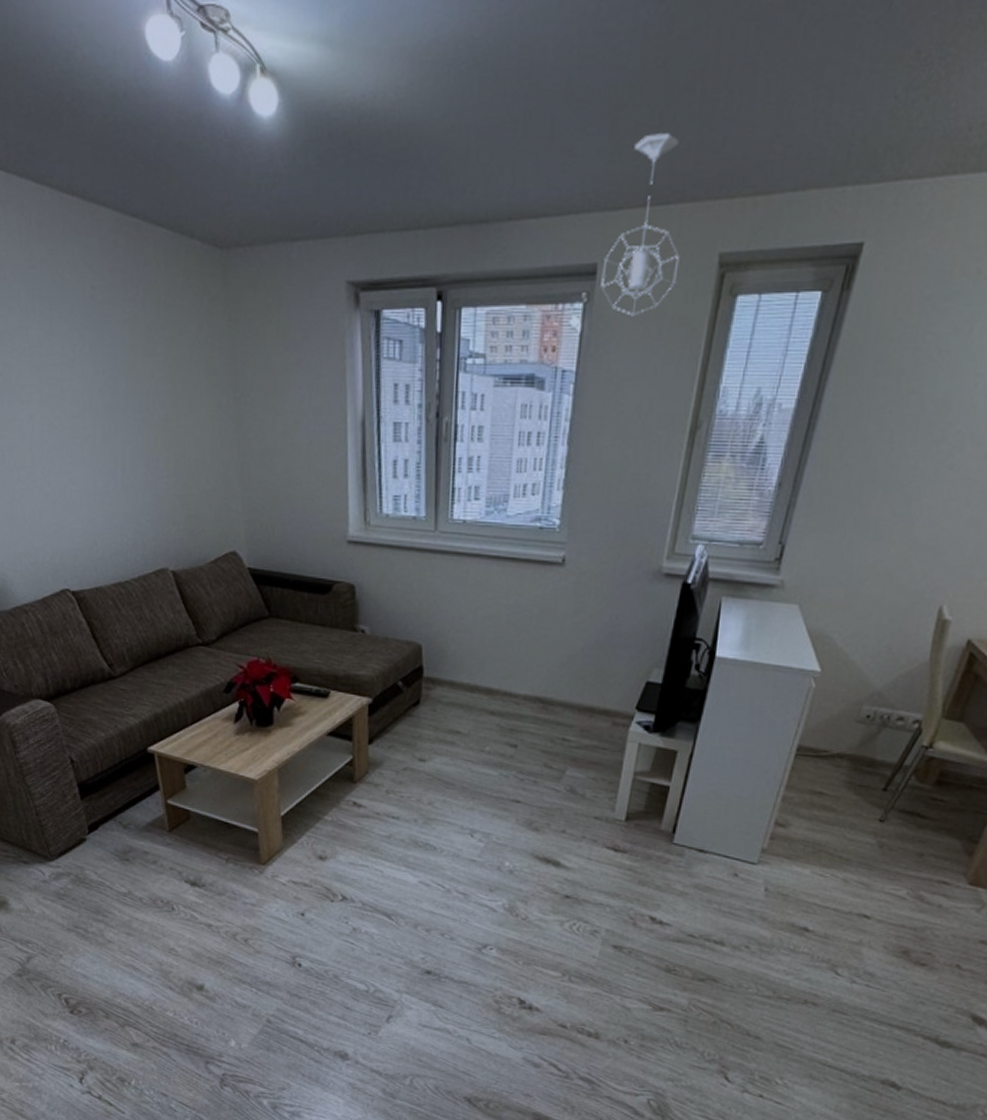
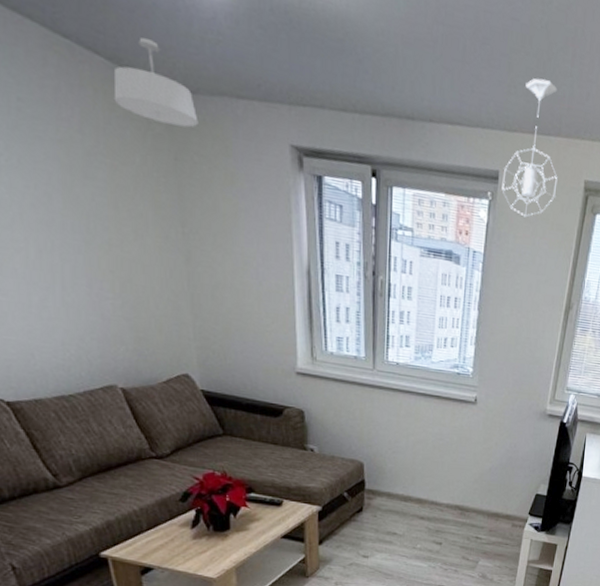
ceiling light fixture: none [174,199,253,284] -> present [113,37,199,128]

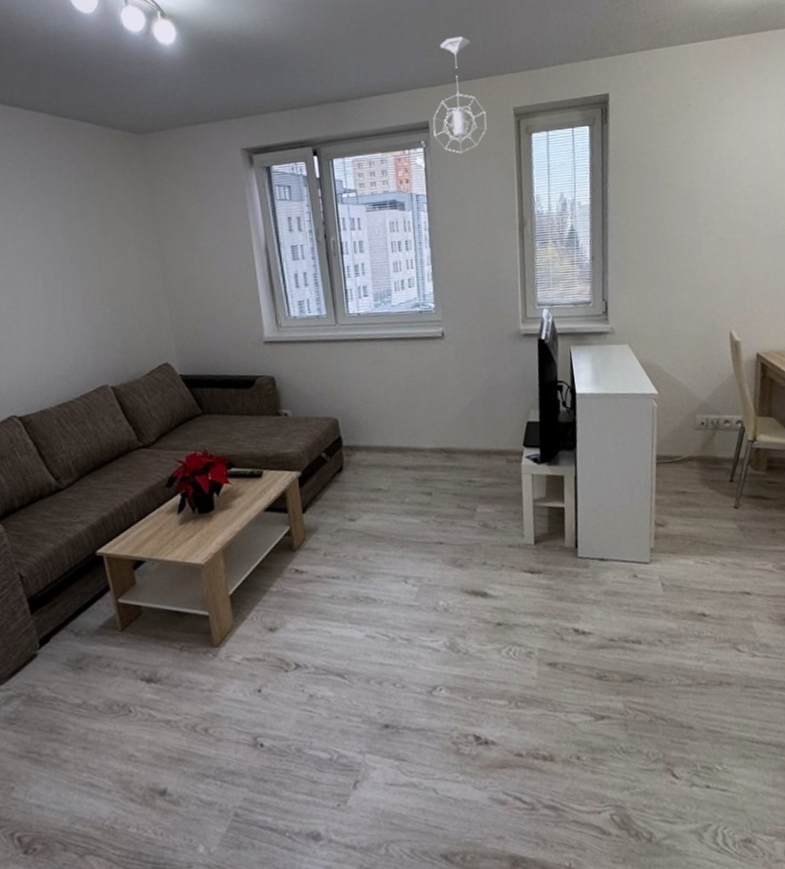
ceiling light fixture: present [113,37,199,128] -> none [100,101,166,160]

